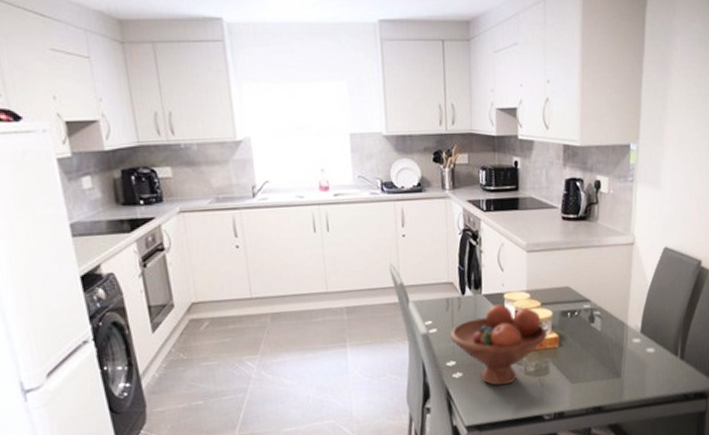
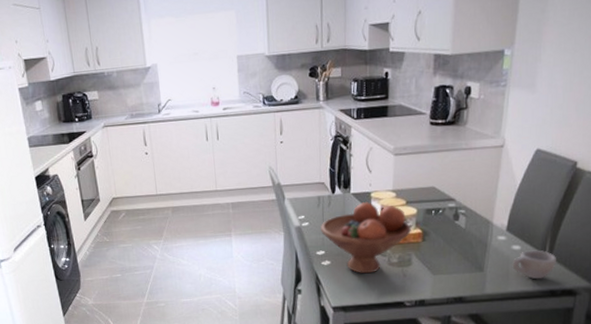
cup: none [647,352,688,384] -> present [512,250,556,280]

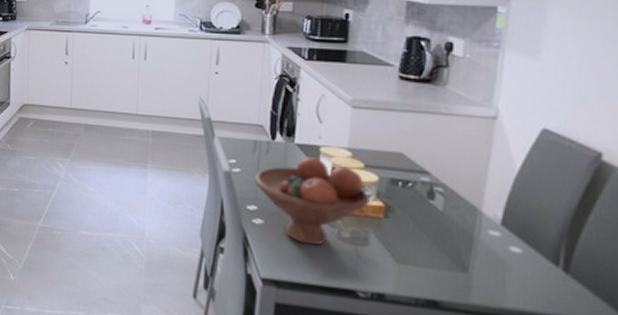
cup: present [512,250,556,280] -> none [510,256,575,300]

